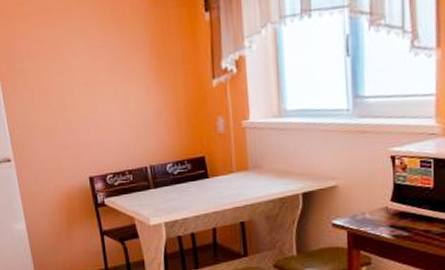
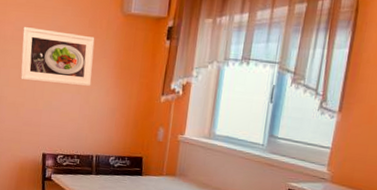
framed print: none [38,30,128,98] -> present [20,27,95,87]

